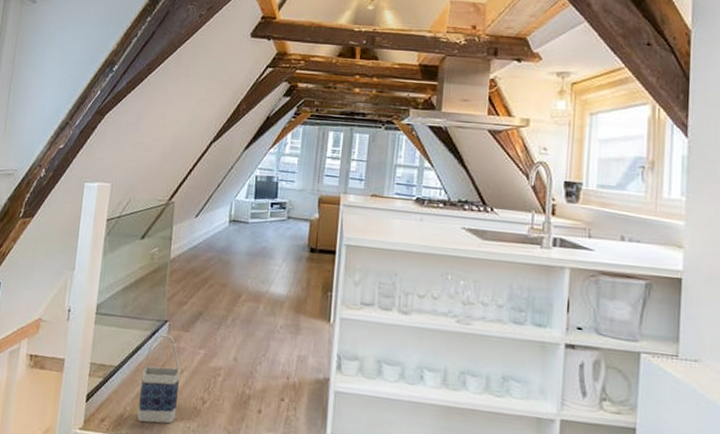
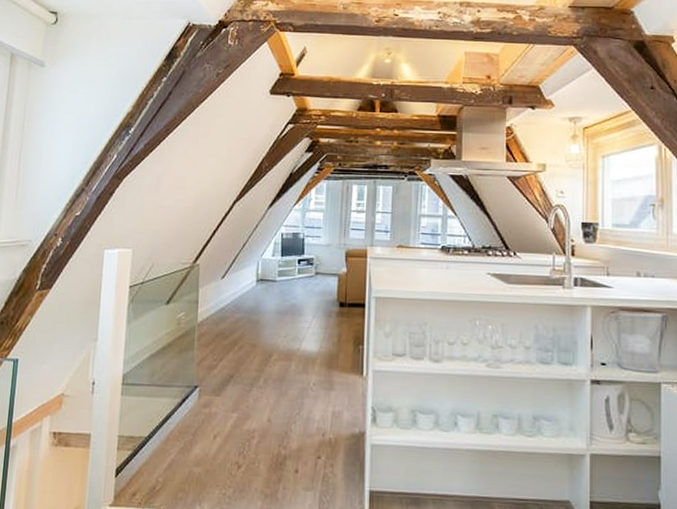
bag: present [137,334,180,424] -> none [170,400,213,493]

